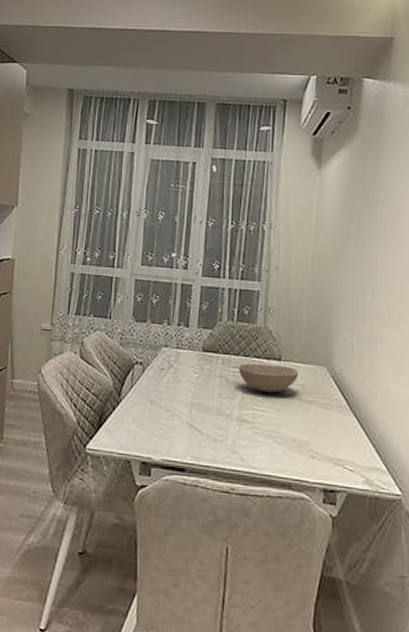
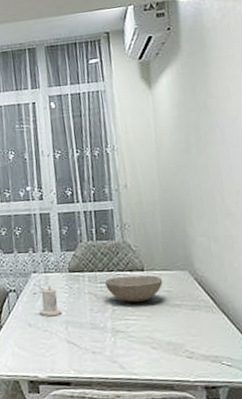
candle: none [164,363,188,397] -> present [39,285,62,317]

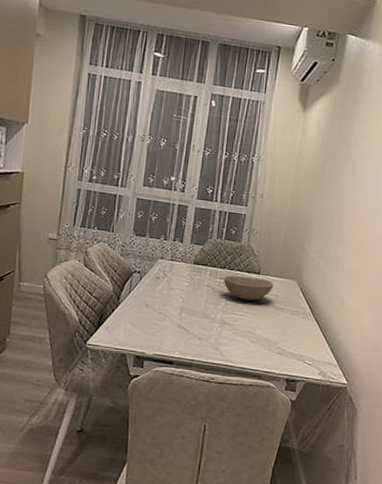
candle: present [39,285,62,317] -> none [159,273,179,302]

